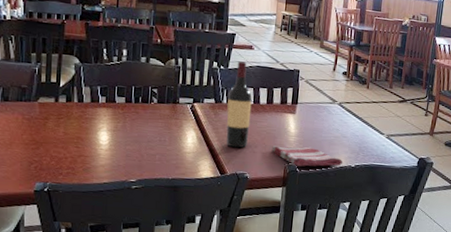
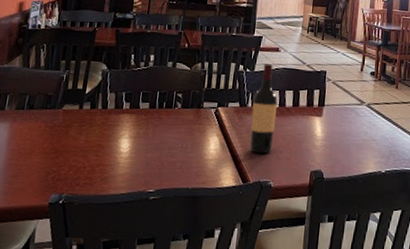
dish towel: present [272,146,342,167] -> none [297,151,372,173]

